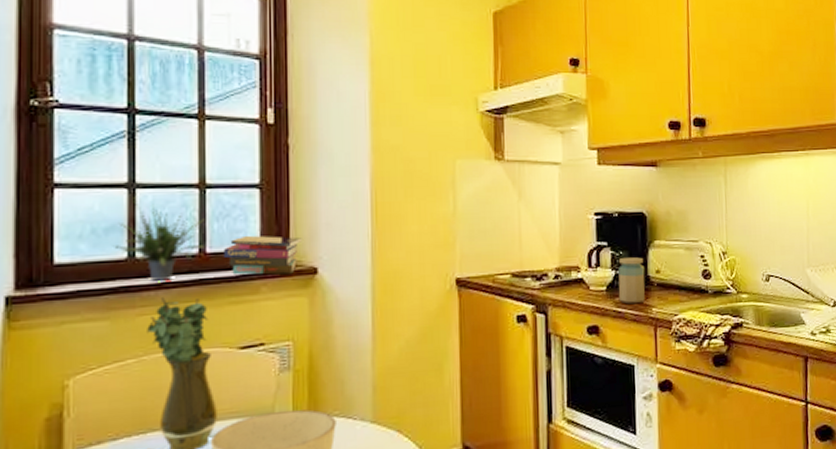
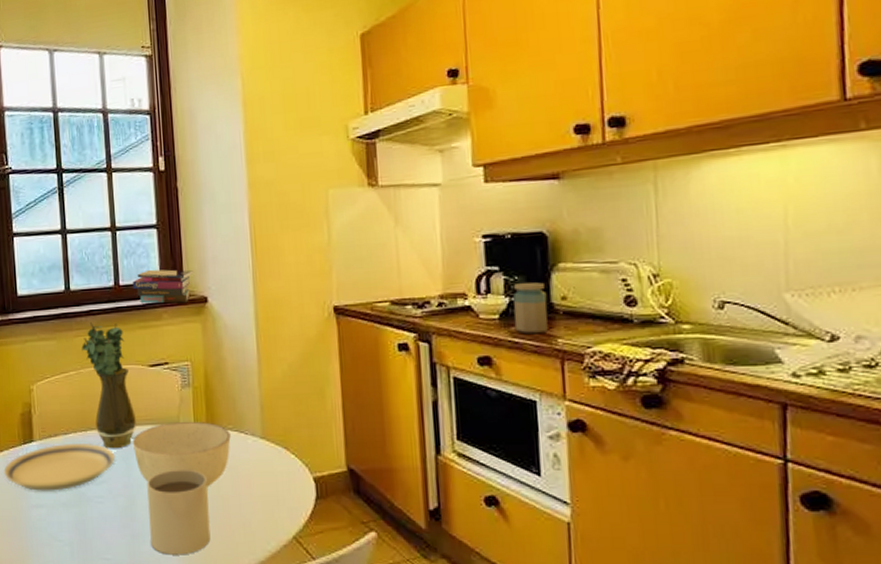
potted plant: present [114,197,206,281] -> none [55,241,119,309]

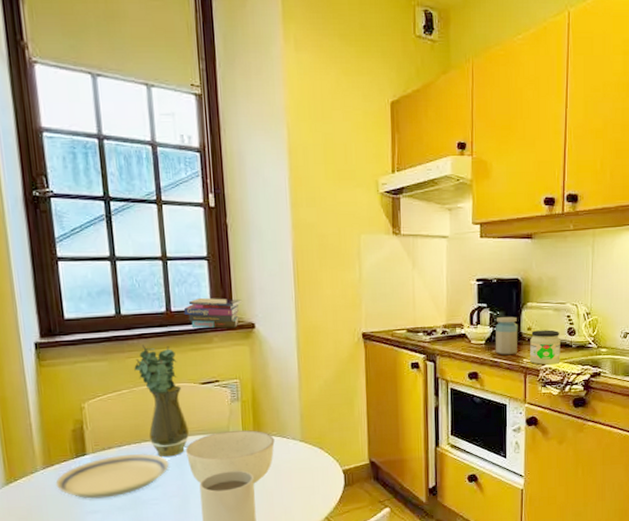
jar: none [566,299,616,348] -> present [529,330,560,366]

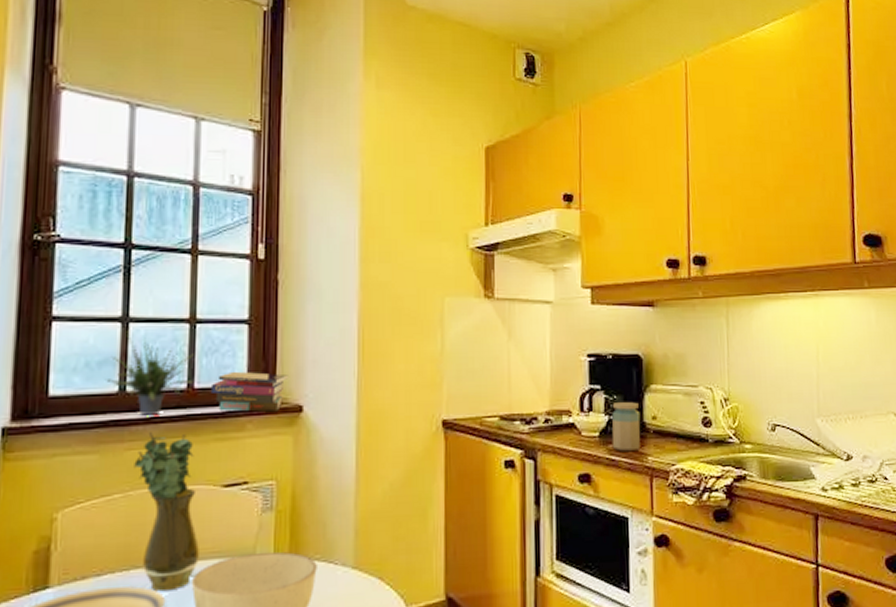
potted plant: none [105,268,171,332] -> present [106,331,194,415]
jar: present [529,330,560,366] -> none [655,419,695,466]

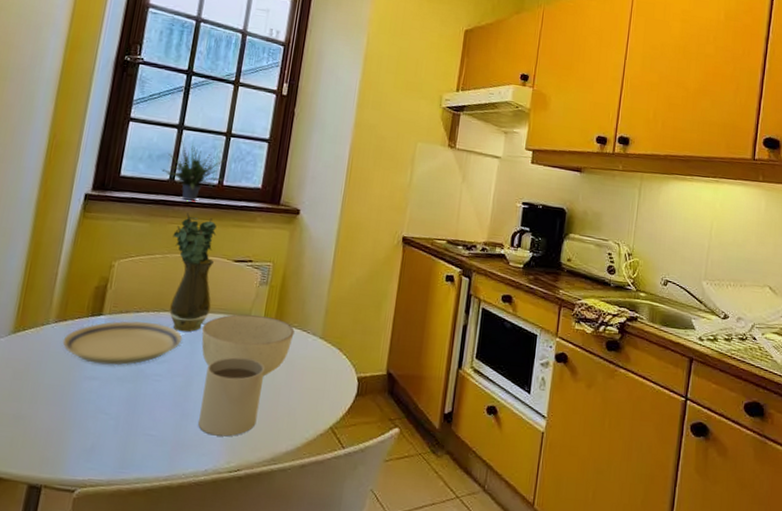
books: present [210,371,288,412] -> none [234,176,293,211]
jar: present [612,402,641,452] -> none [532,243,558,285]

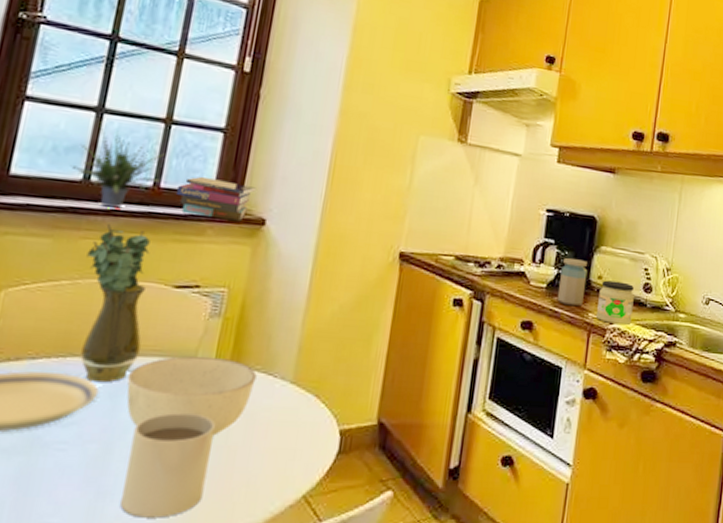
books: none [234,176,293,211] -> present [175,176,256,221]
jar: none [532,243,558,285] -> present [557,258,588,307]
jar: none [566,262,599,302] -> present [595,280,634,326]

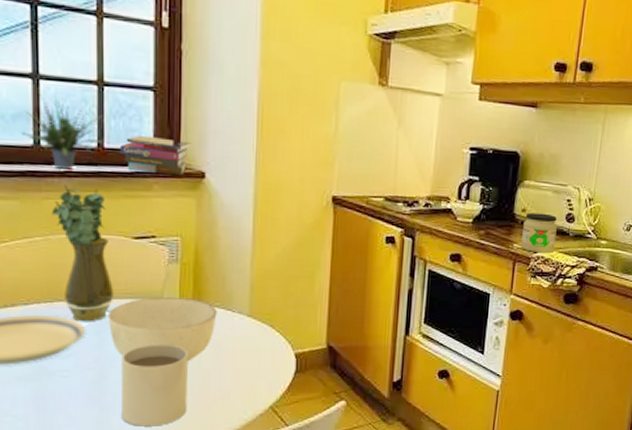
jar: present [557,258,588,307] -> none [483,194,512,239]

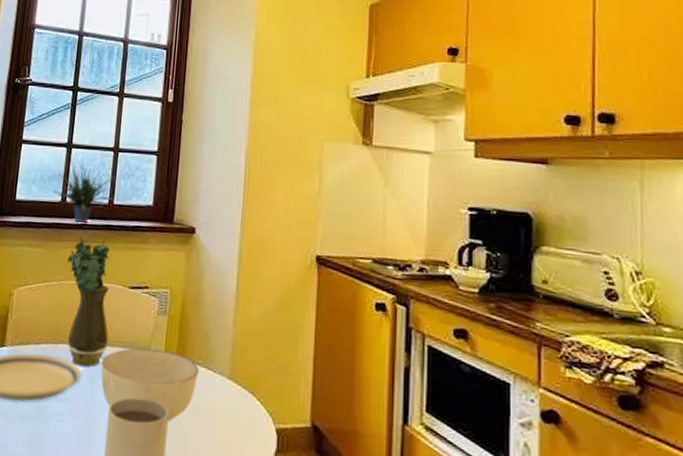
books: present [119,135,192,176] -> none [125,193,185,230]
jar: present [520,212,557,254] -> none [545,285,595,339]

